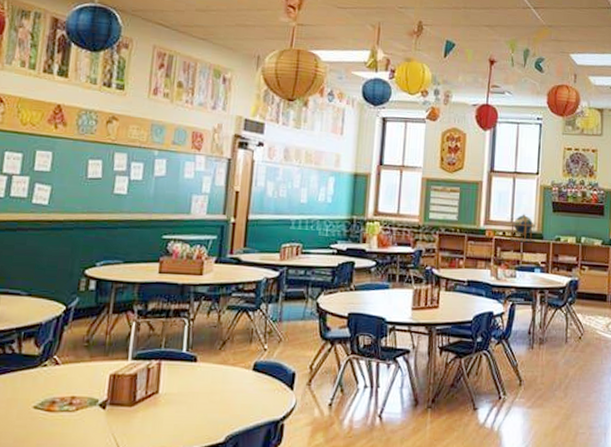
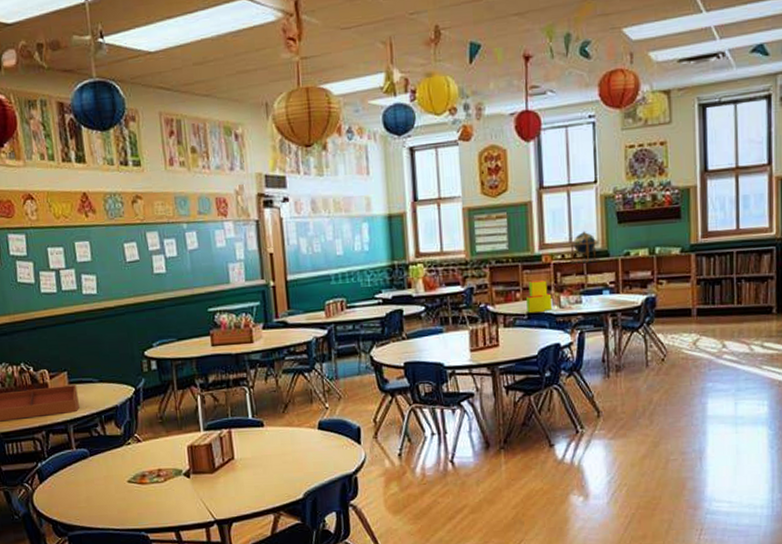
toy blocks: none [467,251,491,282] -> present [526,279,553,314]

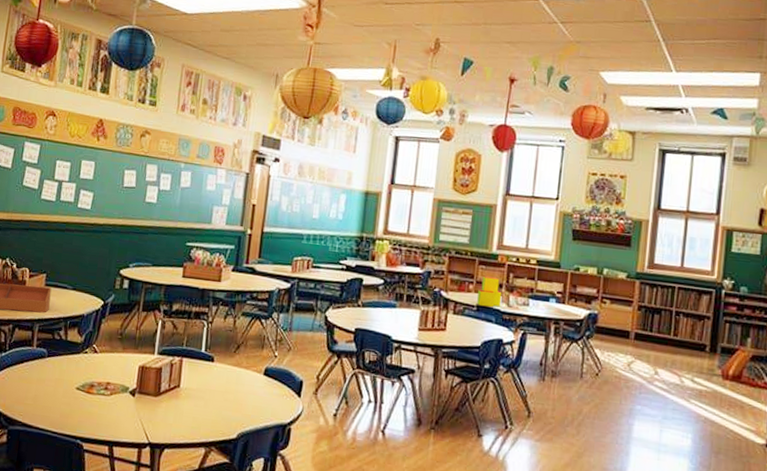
globe: present [570,231,600,265] -> none [524,240,553,272]

